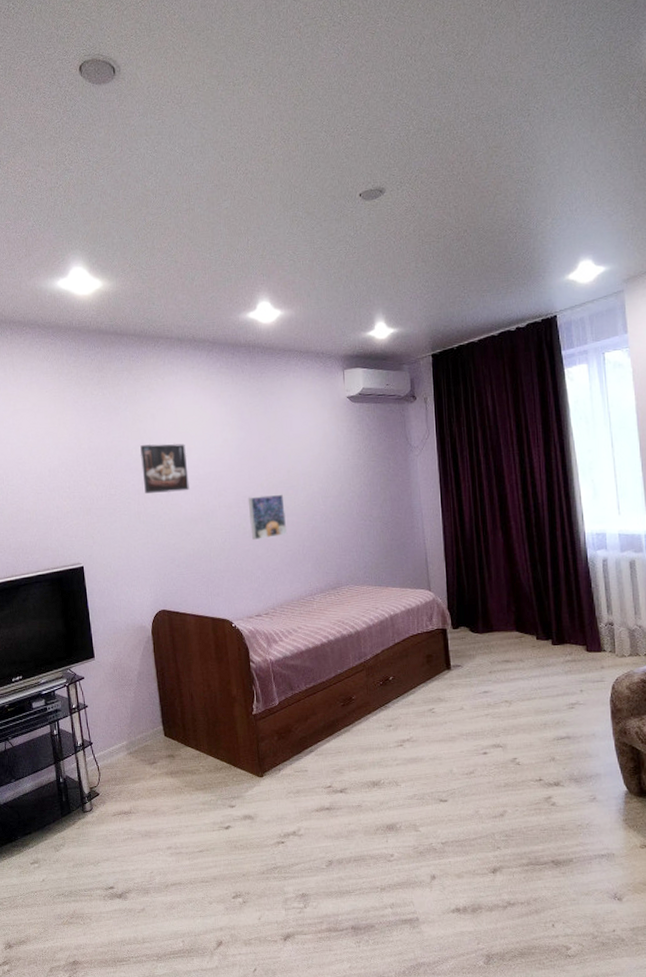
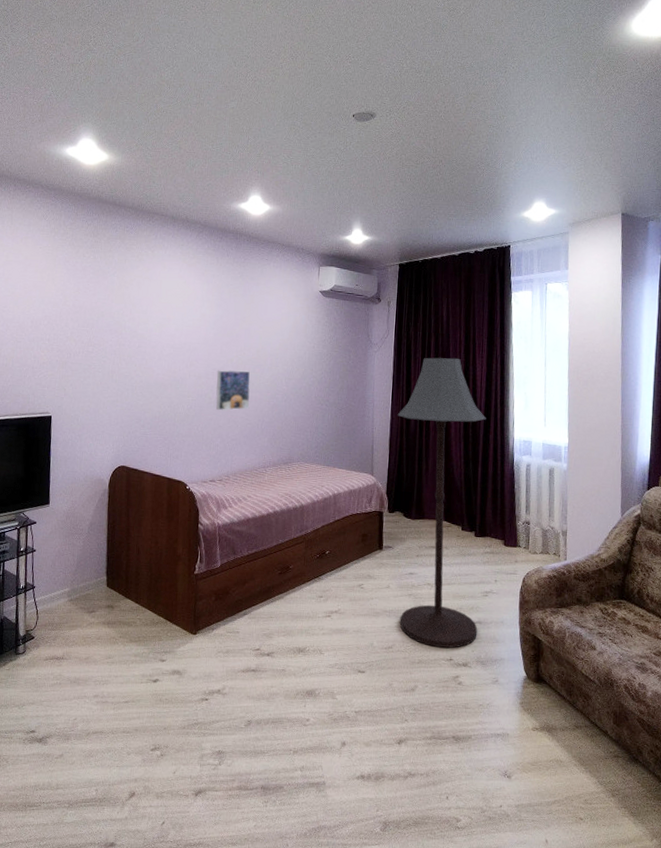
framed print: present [140,443,189,493] -> none [121,309,166,357]
floor lamp: none [449,450,567,769] -> present [397,357,486,649]

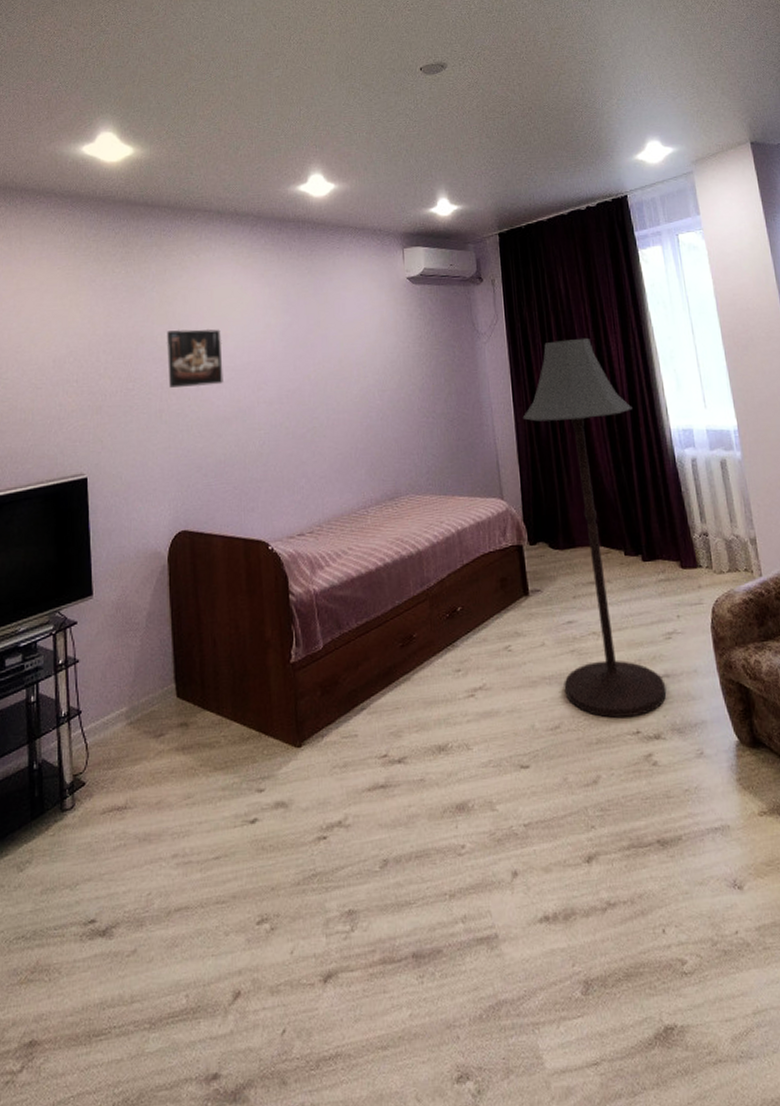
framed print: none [121,309,166,357] -> present [166,328,223,388]
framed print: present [215,370,251,410] -> none [292,387,338,442]

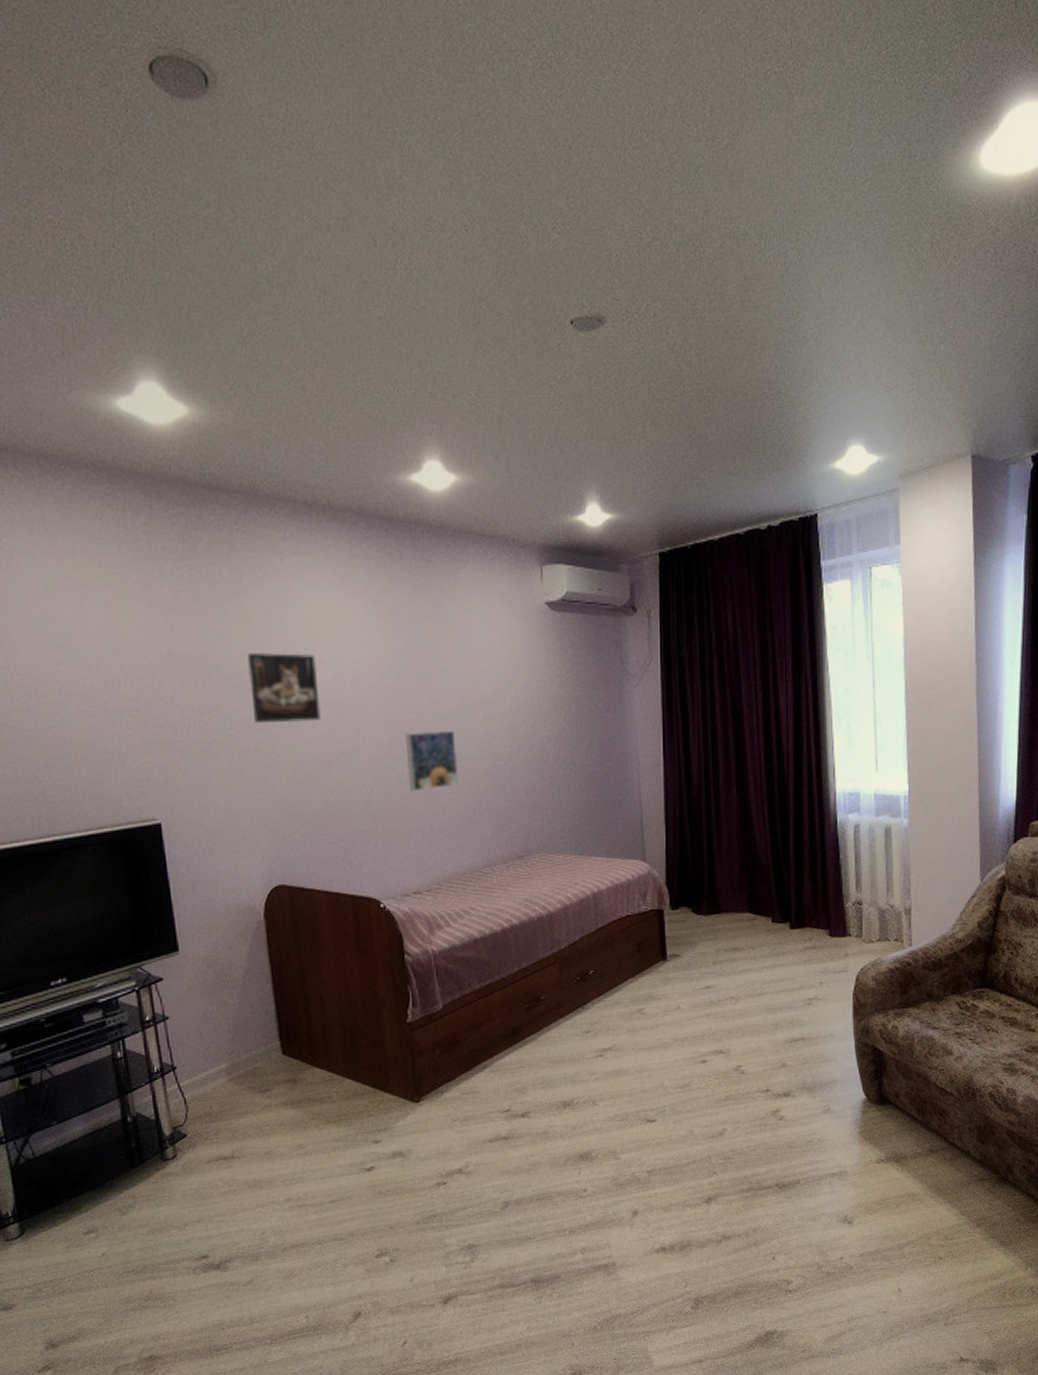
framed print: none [292,387,338,442] -> present [404,730,460,791]
floor lamp: present [522,337,667,719] -> none [673,685,801,1078]

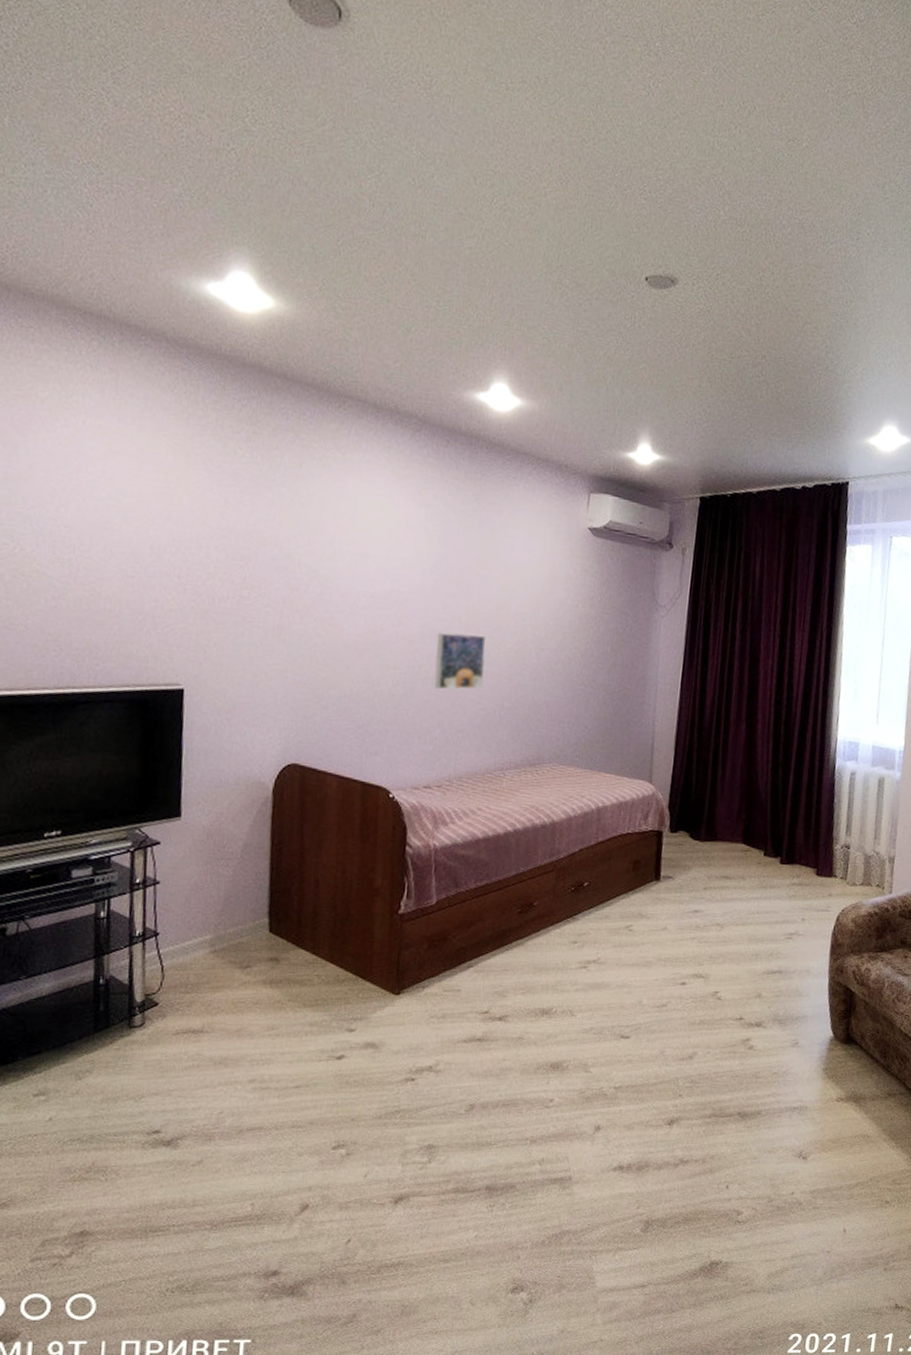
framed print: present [247,652,321,723] -> none [293,537,362,610]

